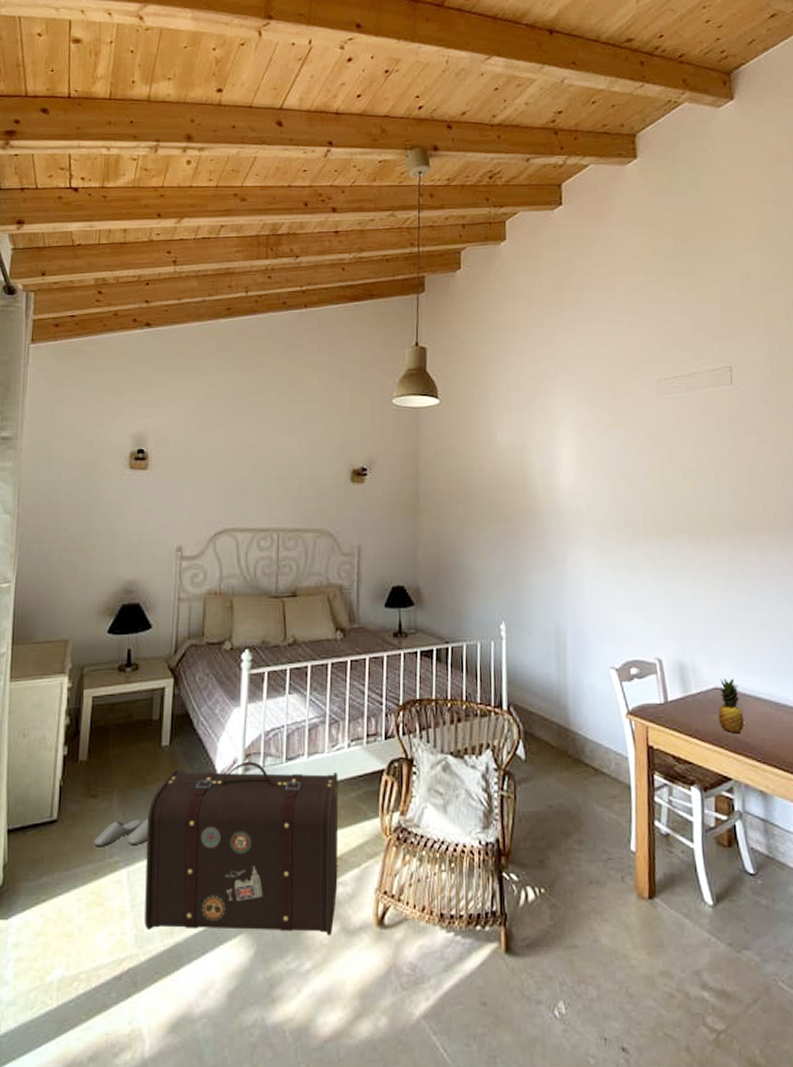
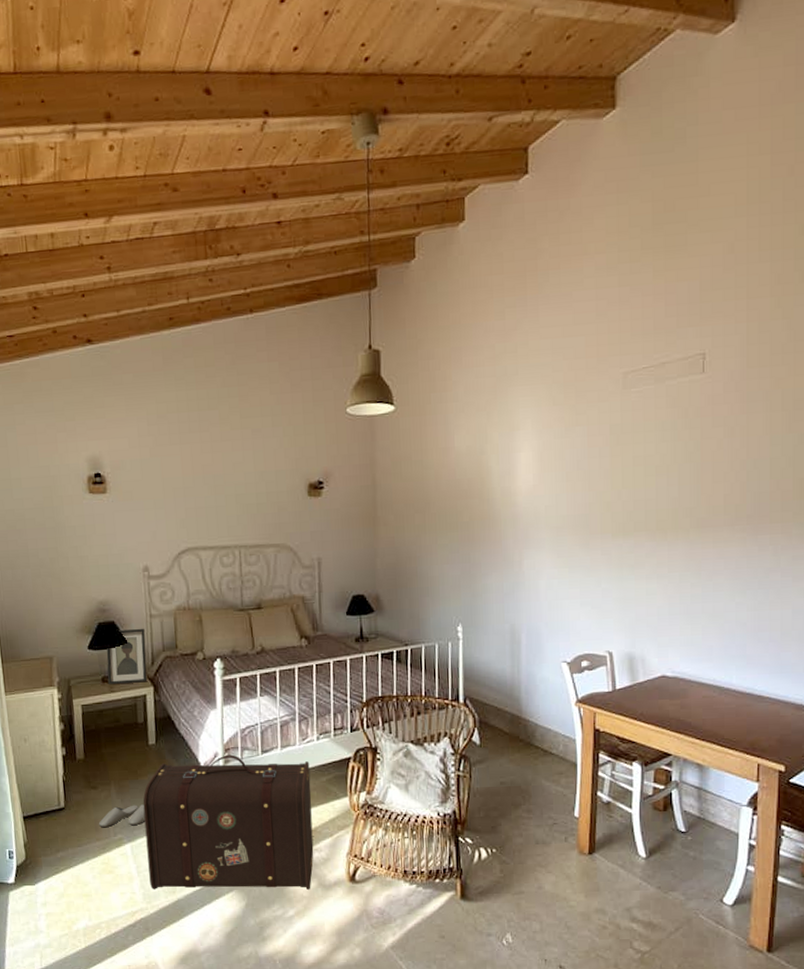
picture frame: none [124,612,171,675] -> present [106,628,148,685]
fruit: present [717,678,744,734] -> none [662,666,687,716]

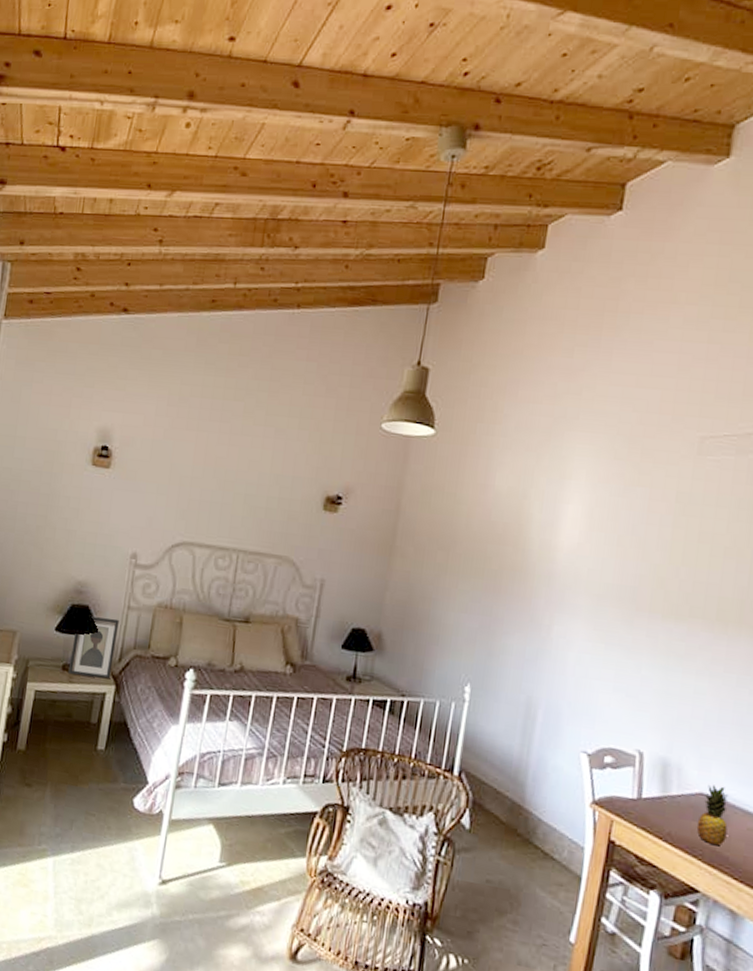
slippers: present [98,804,146,828] -> none [24,811,78,838]
suitcase: present [143,754,314,890] -> none [65,773,270,958]
fruit: none [662,666,687,716] -> present [696,784,728,846]

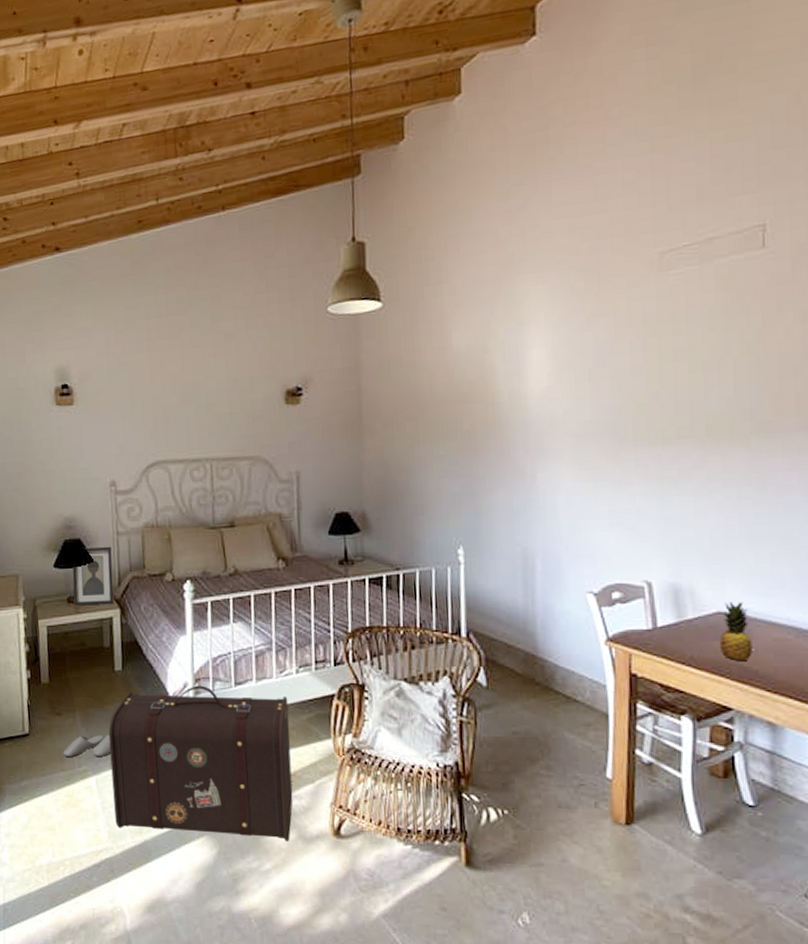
slippers: none [24,811,78,838] -> present [62,735,111,758]
suitcase: none [65,773,270,958] -> present [108,685,293,841]

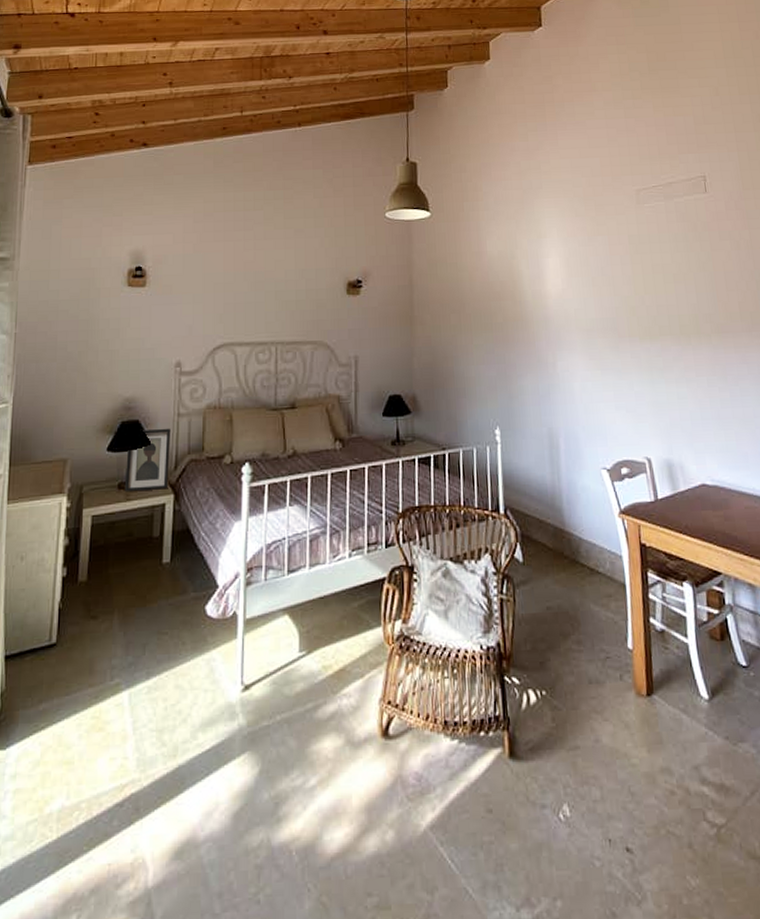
slippers: present [62,735,111,758] -> none [93,638,150,670]
suitcase: present [108,685,293,841] -> none [147,575,342,753]
fruit: present [719,601,753,662] -> none [705,474,731,529]

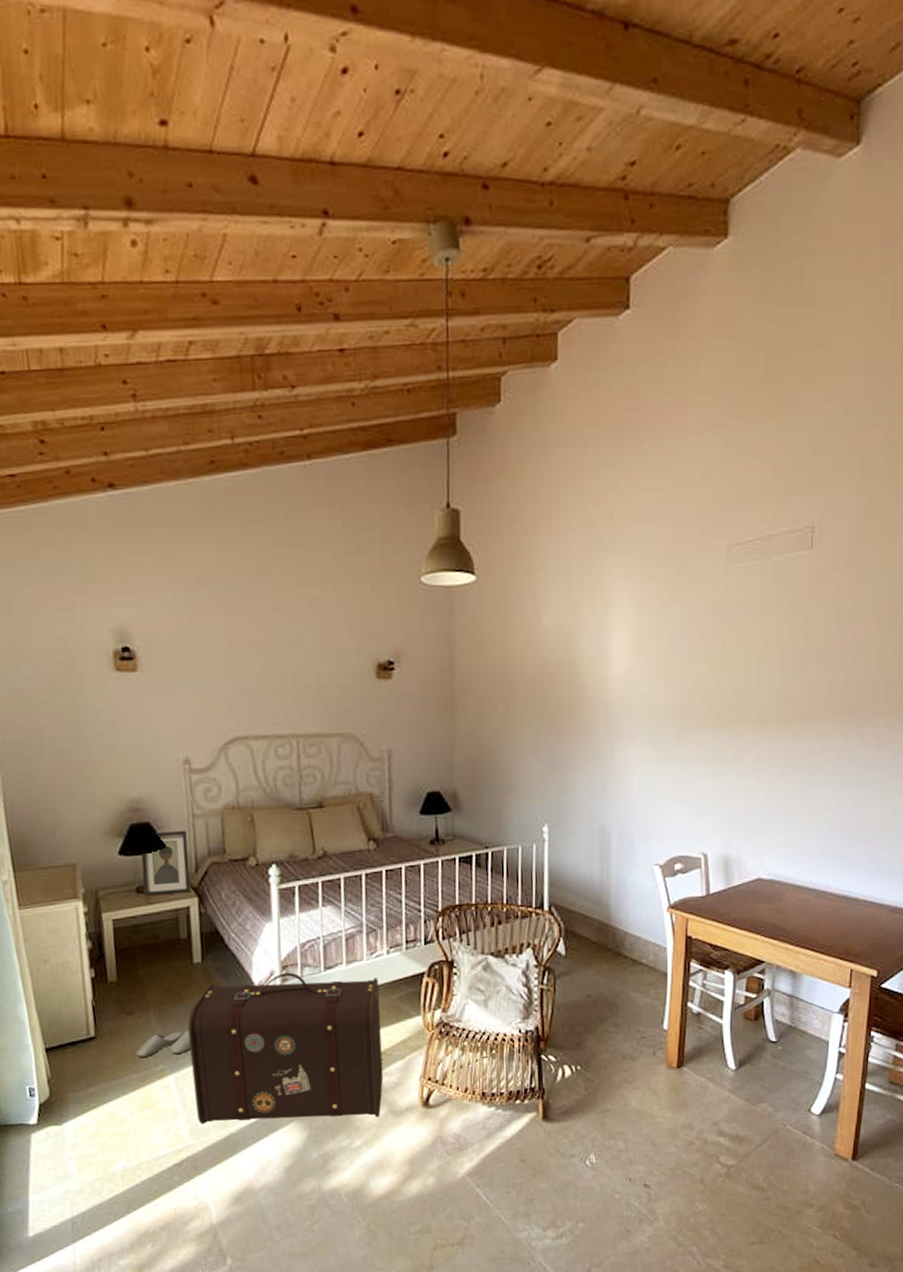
slippers: none [93,638,150,670] -> present [135,1030,191,1058]
suitcase: none [147,575,342,753] -> present [187,972,383,1124]

